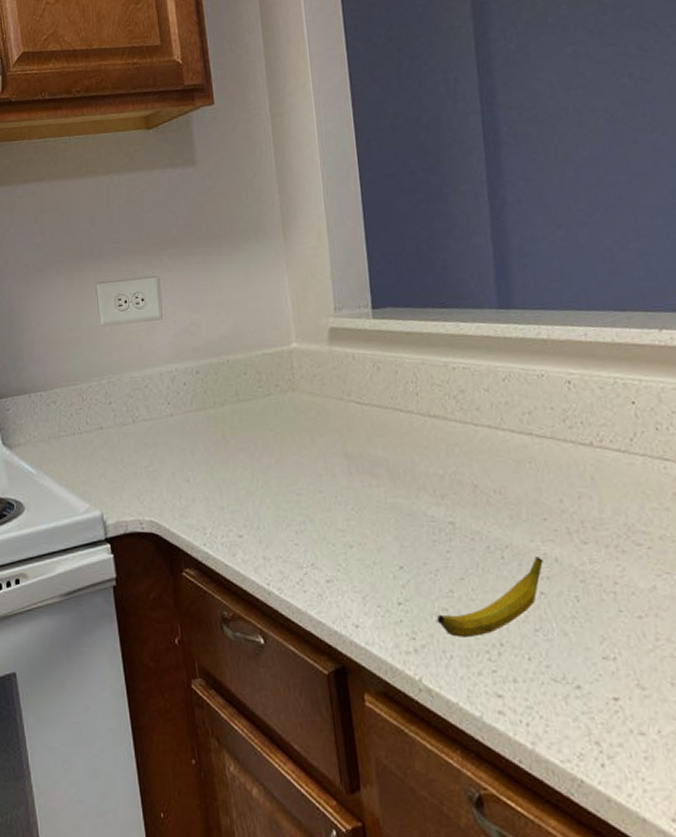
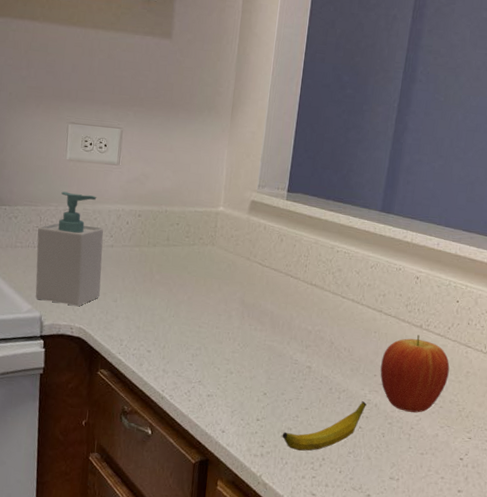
soap bottle: none [81,360,167,496] -> present [35,191,104,307]
fruit: none [548,455,649,562] -> present [380,334,450,413]

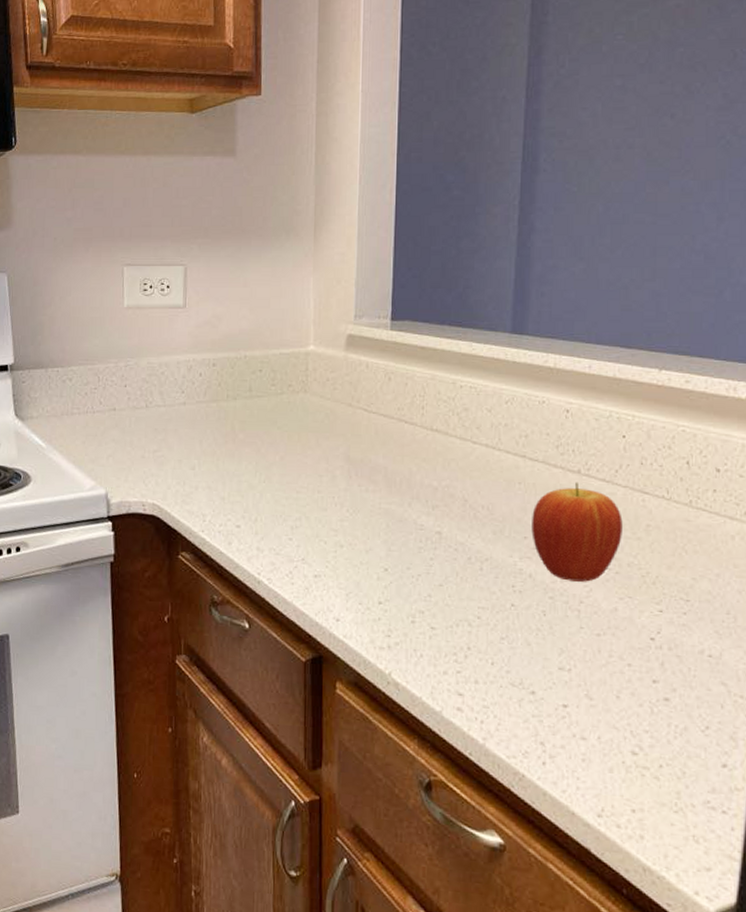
soap bottle: present [35,191,104,307] -> none [96,344,175,479]
banana: present [282,401,367,451] -> none [412,571,518,639]

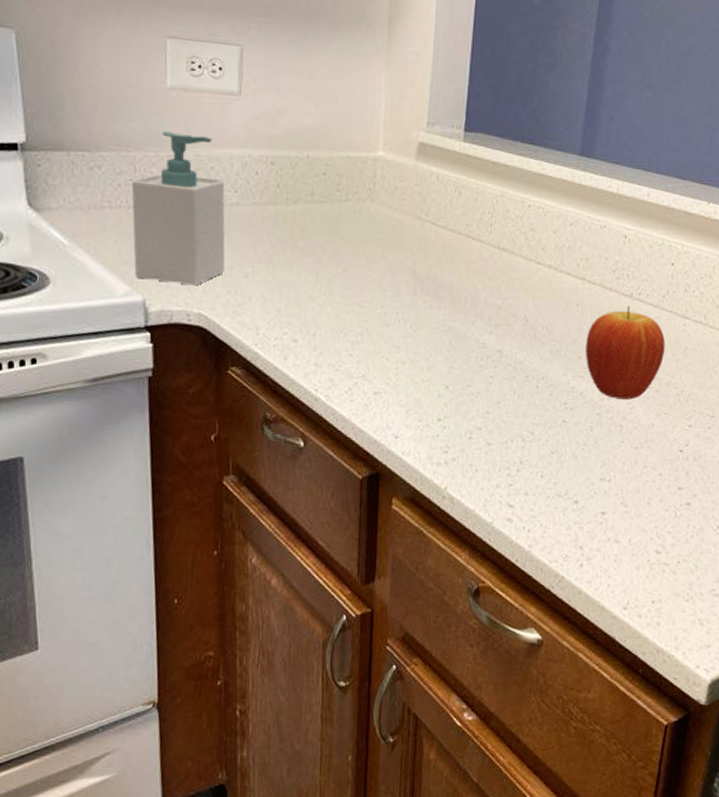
soap bottle: none [96,344,175,479] -> present [131,131,225,286]

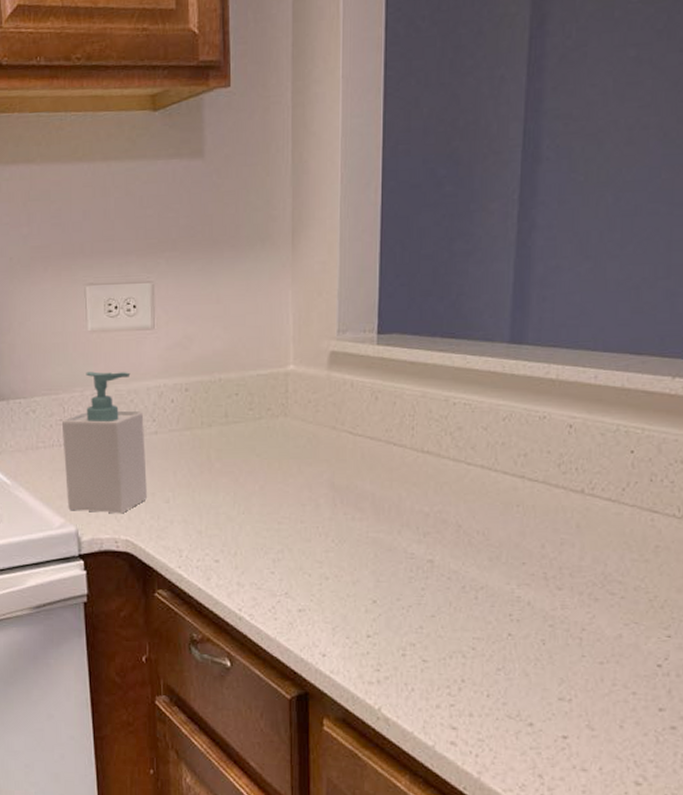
fruit: present [585,305,666,400] -> none [530,502,629,608]

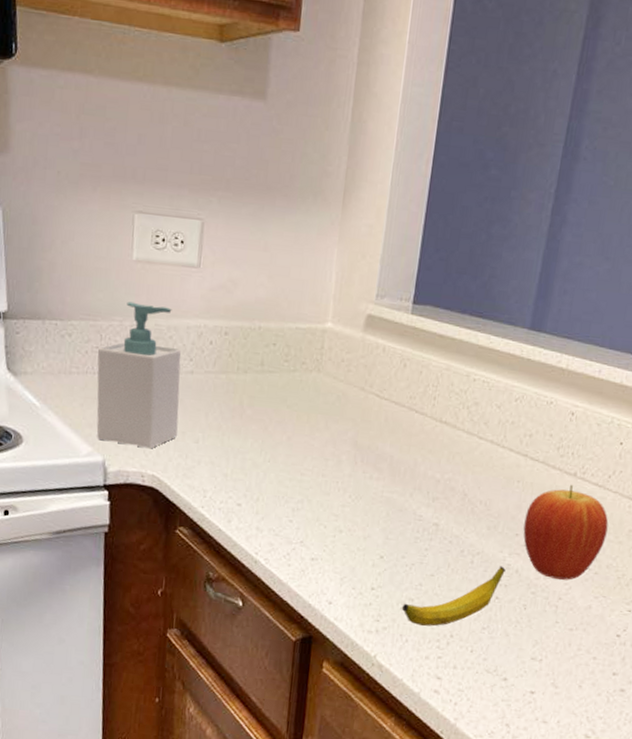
banana: none [403,599,515,672] -> present [401,566,506,627]
fruit: none [530,502,629,608] -> present [523,484,609,580]

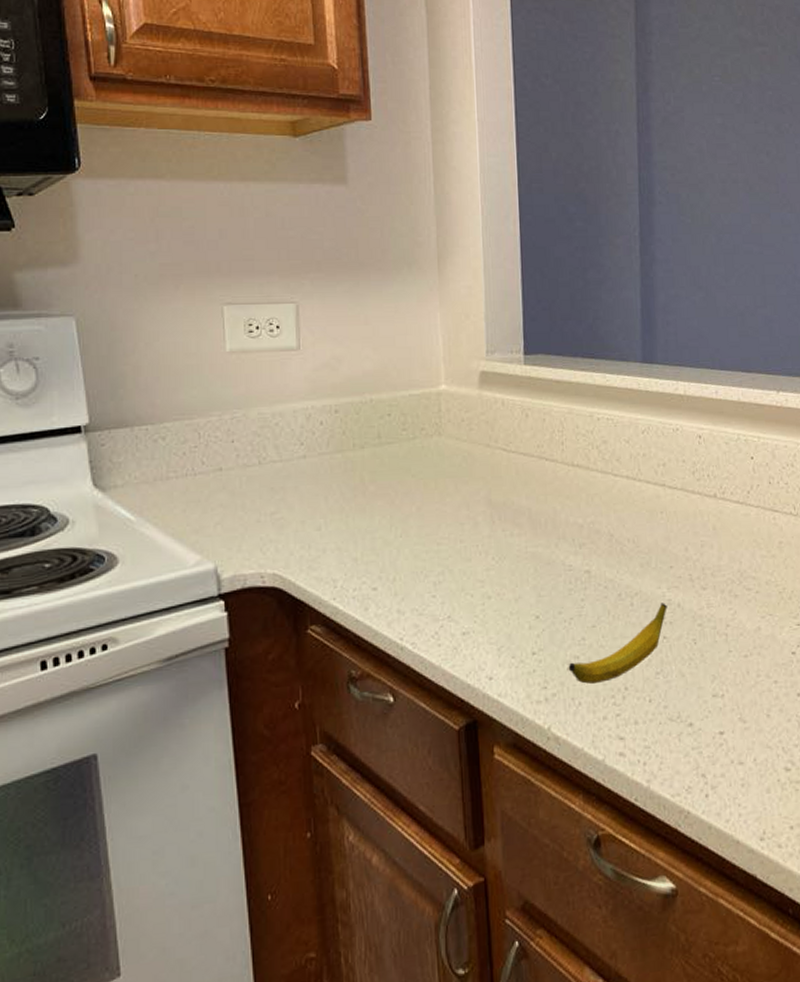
soap bottle: present [96,301,181,449] -> none [196,394,296,546]
fruit: present [523,484,609,580] -> none [675,506,759,606]

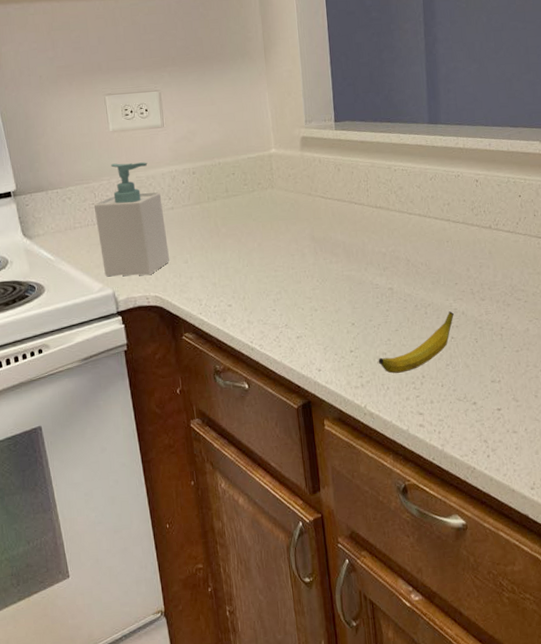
soap bottle: none [196,394,296,546] -> present [93,162,169,276]

